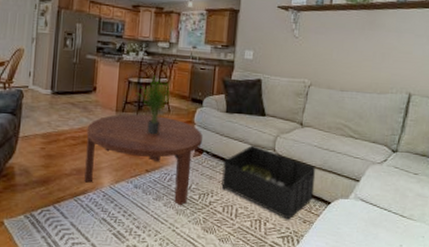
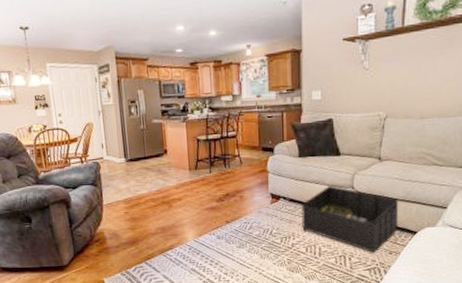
coffee table: present [84,114,203,206] -> none [164,169,278,251]
potted plant: present [135,75,172,135] -> none [206,130,242,188]

